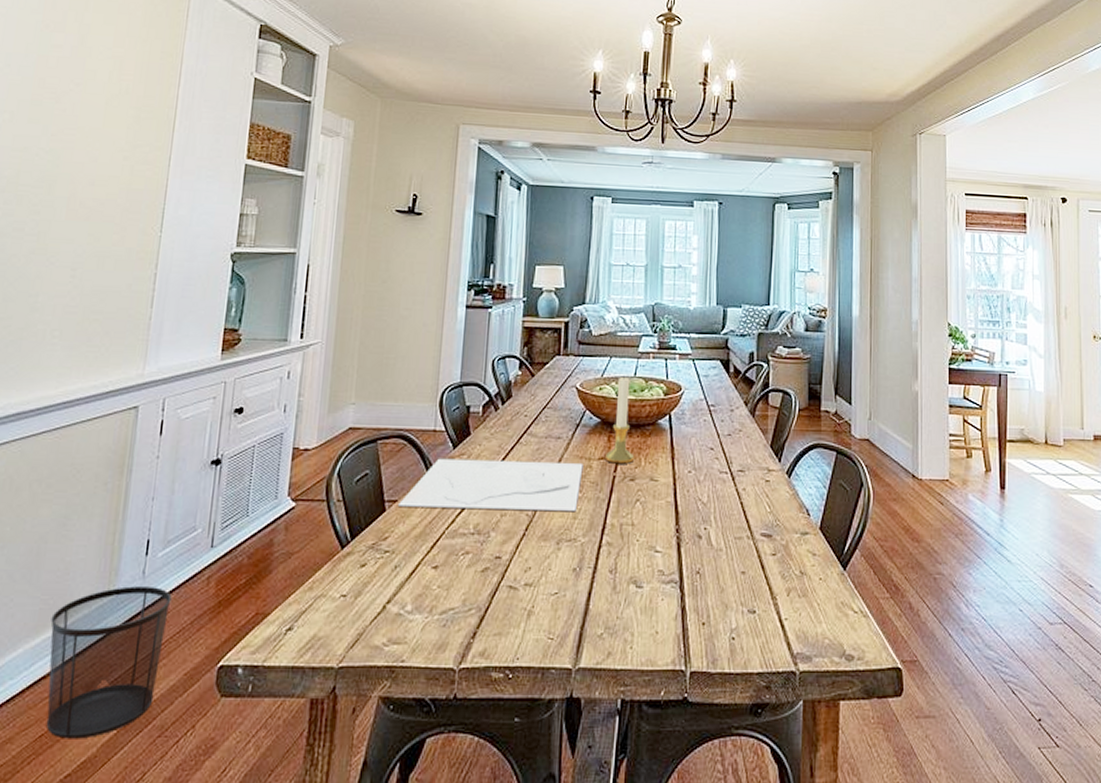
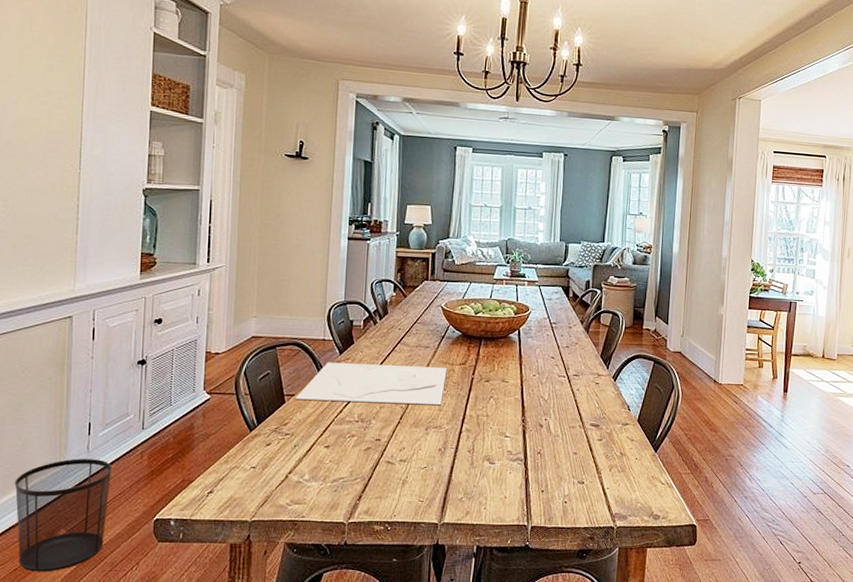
candle holder: present [604,376,635,464] -> none [465,298,490,369]

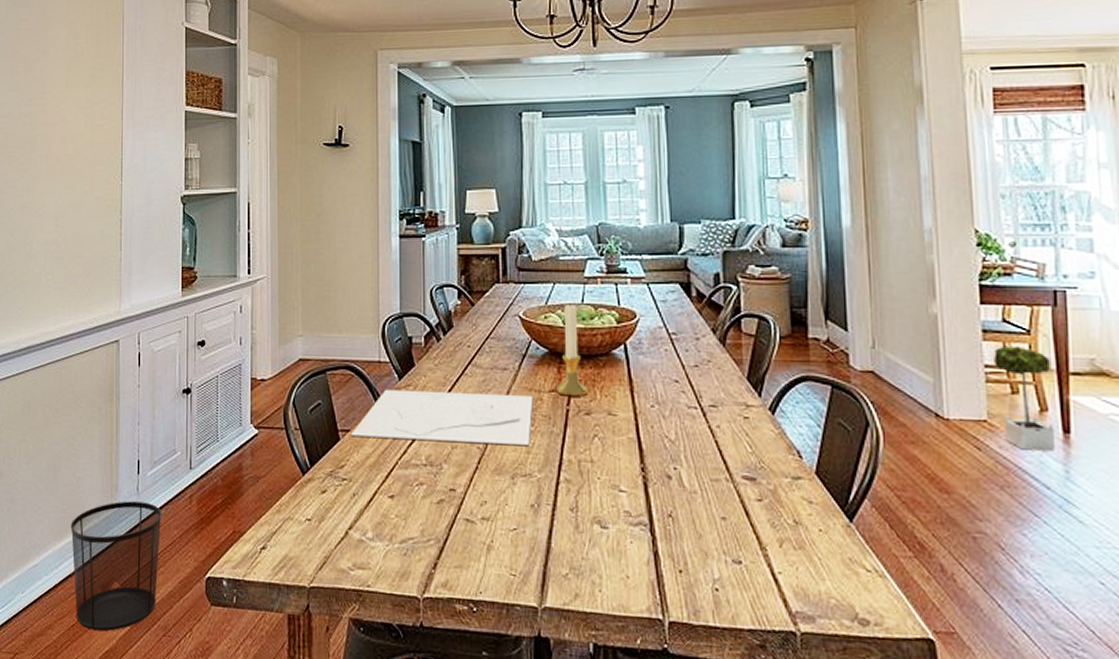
candle holder: none [465,298,490,369] -> present [555,303,589,397]
potted tree: none [752,336,782,404] -> present [994,345,1056,451]

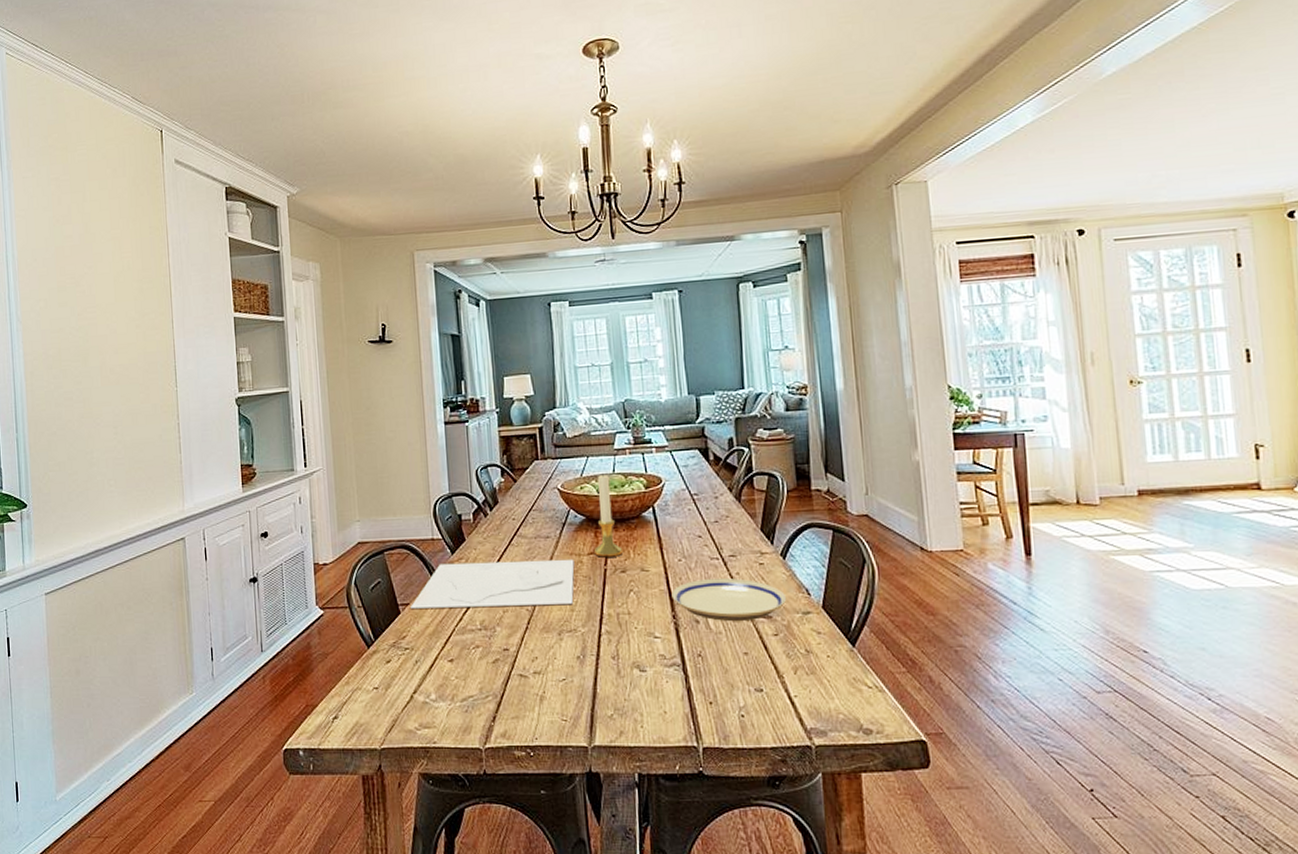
waste bin: present [70,501,162,632] -> none [150,686,238,808]
plate: none [641,430,774,482] -> present [671,578,787,622]
potted tree: present [994,345,1056,451] -> none [967,484,1020,573]

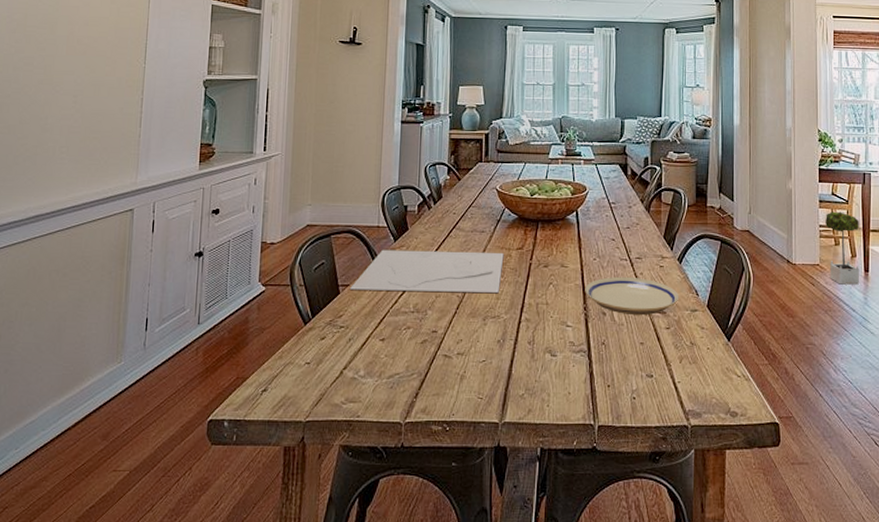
candle holder: present [593,474,624,557] -> none [522,179,548,253]
potted tree: none [967,484,1020,573] -> present [826,211,860,285]

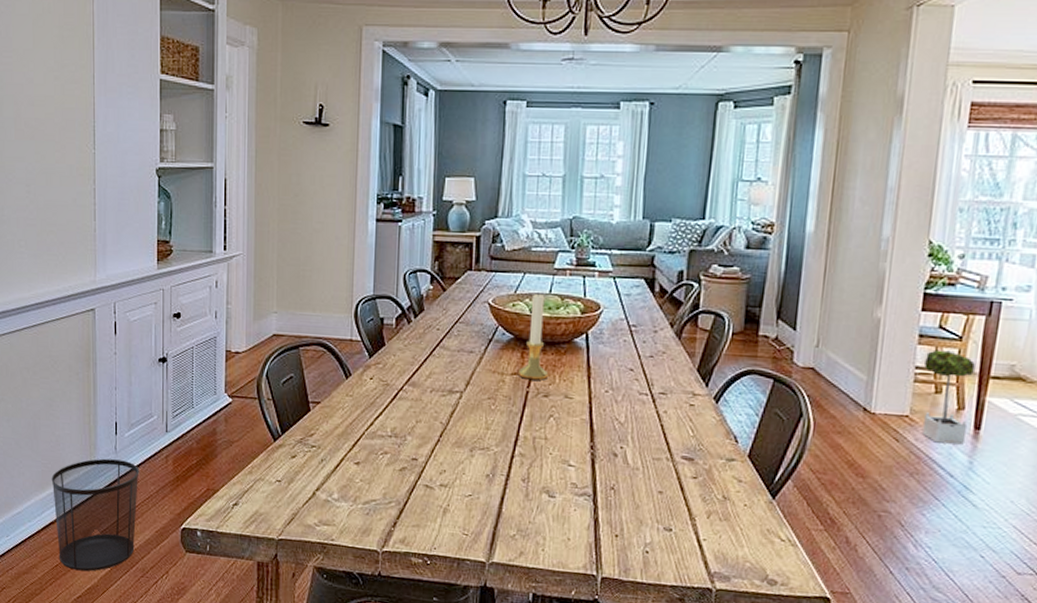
waste bin: none [72,356,168,478] -> present [51,458,139,572]
napkin: present [349,249,504,293] -> none [320,366,496,422]
candle holder: none [522,179,548,253] -> present [517,293,549,381]
plate: present [585,277,680,316] -> none [593,413,713,461]

